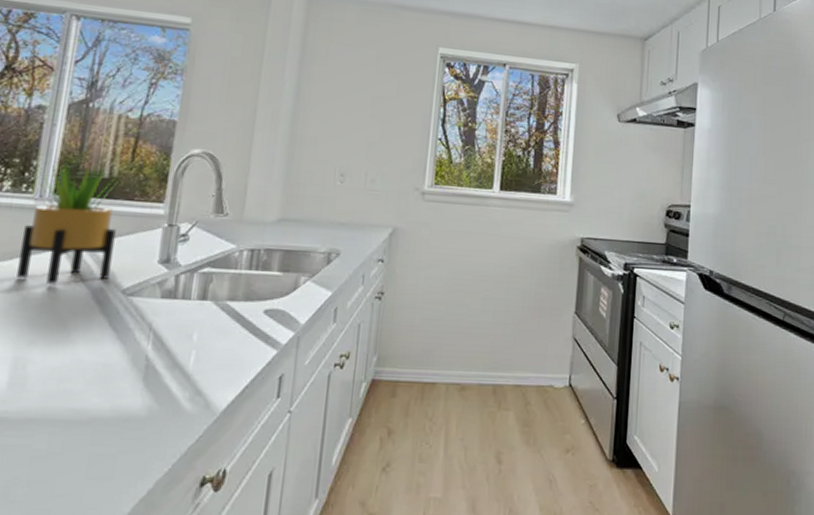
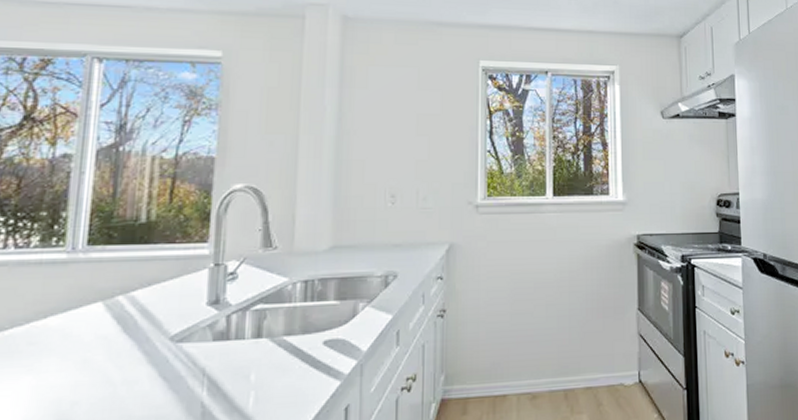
potted plant: present [16,158,119,284] -> none [53,207,159,340]

